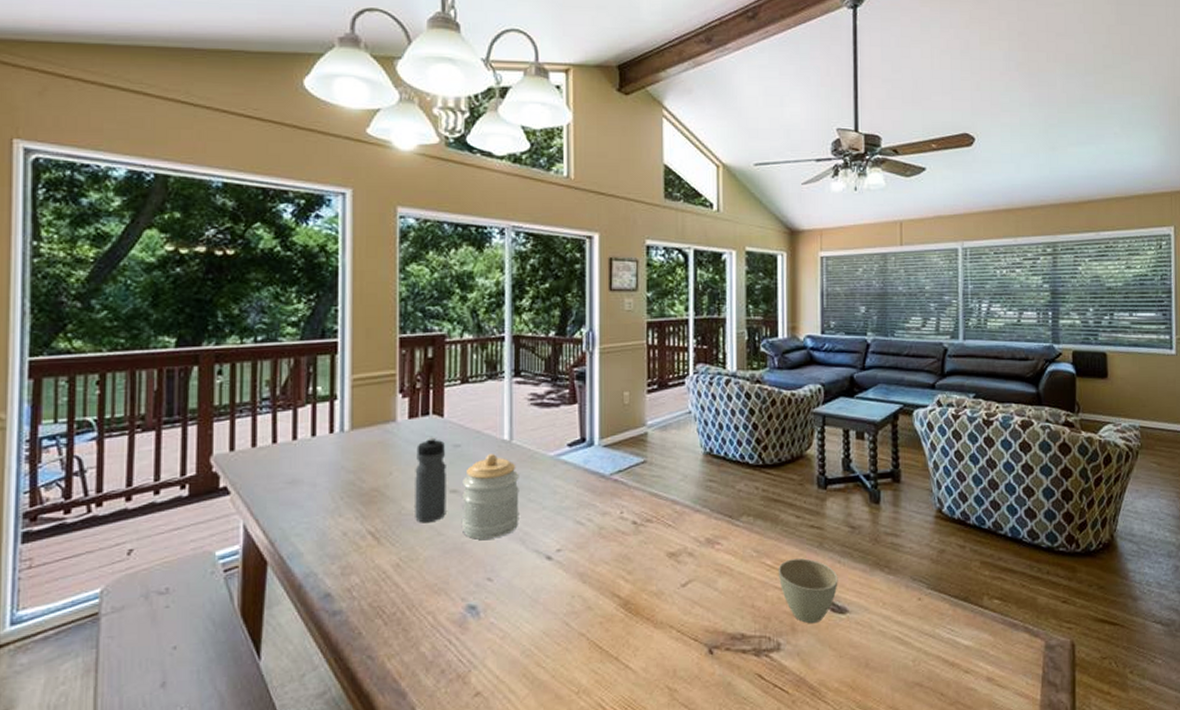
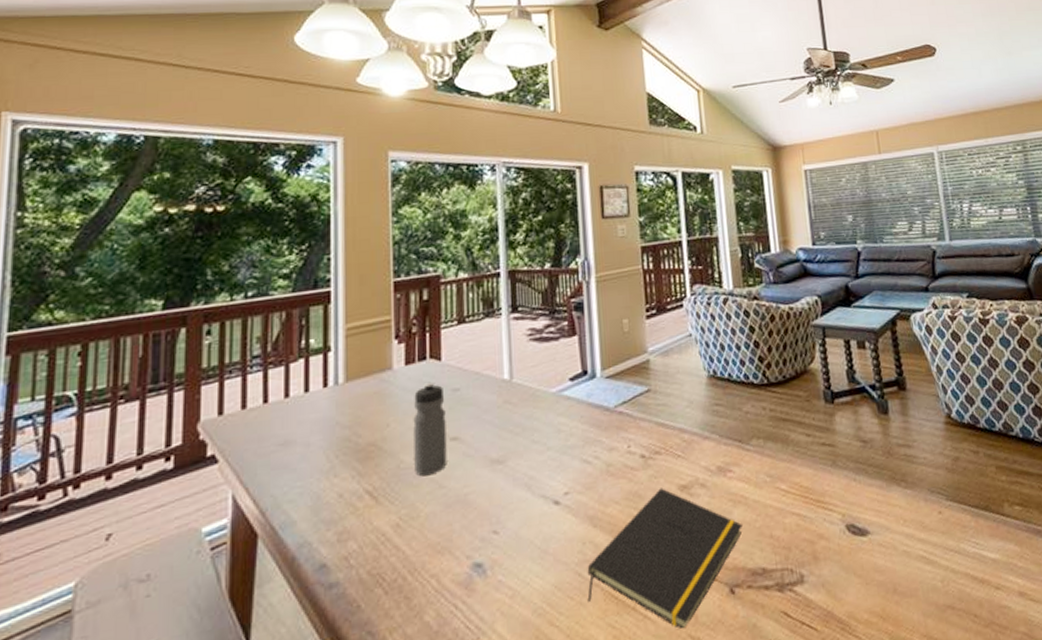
jar: present [462,454,519,540] -> none [463,395,524,490]
notepad: none [573,553,726,681] -> present [587,488,742,629]
cup: present [778,558,838,624] -> none [793,479,856,550]

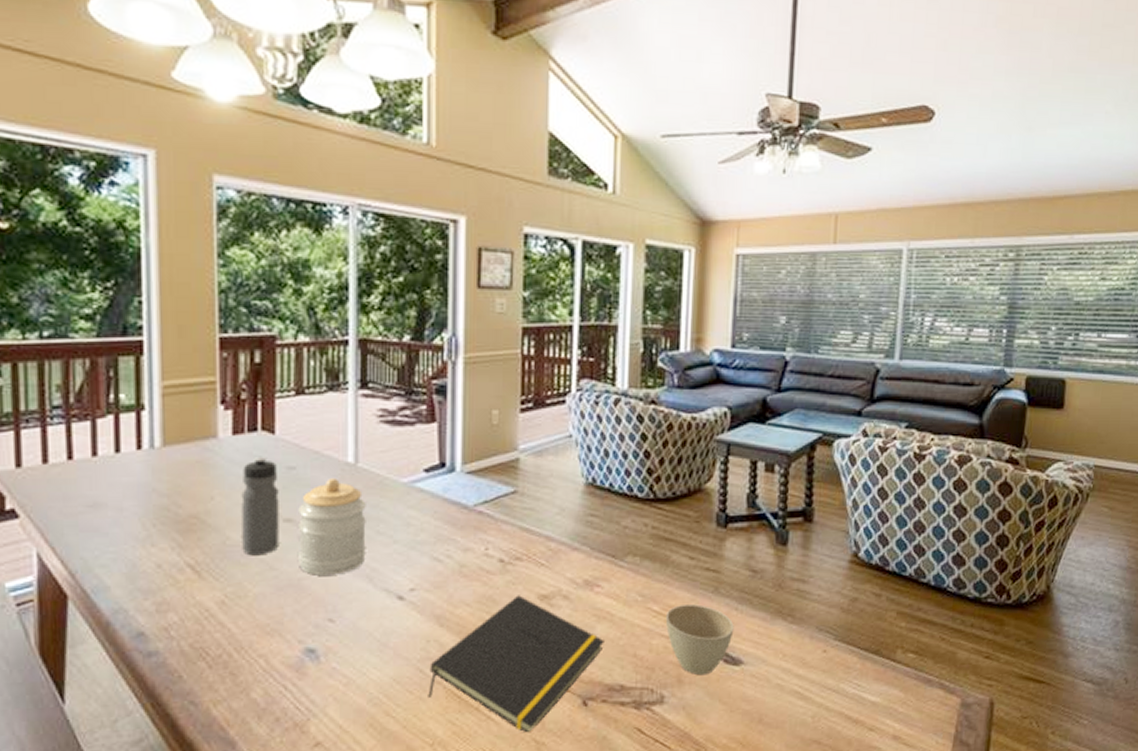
jar: none [463,395,524,490] -> present [298,479,366,576]
cup: none [793,479,856,550] -> present [665,604,734,676]

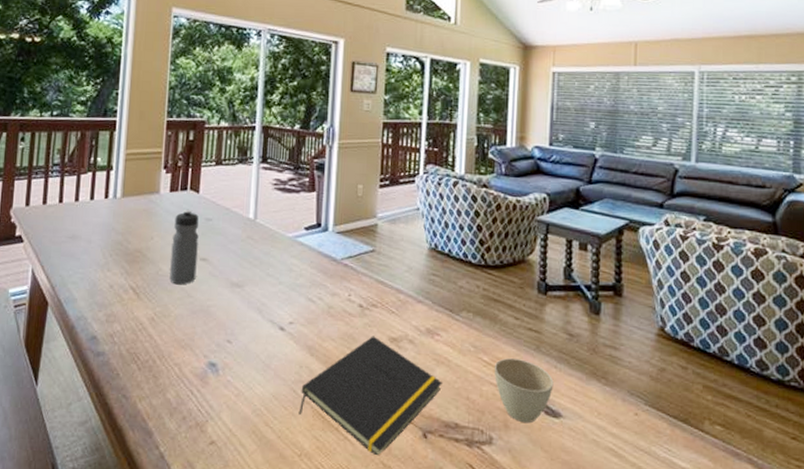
jar: present [298,479,366,576] -> none [209,230,261,306]

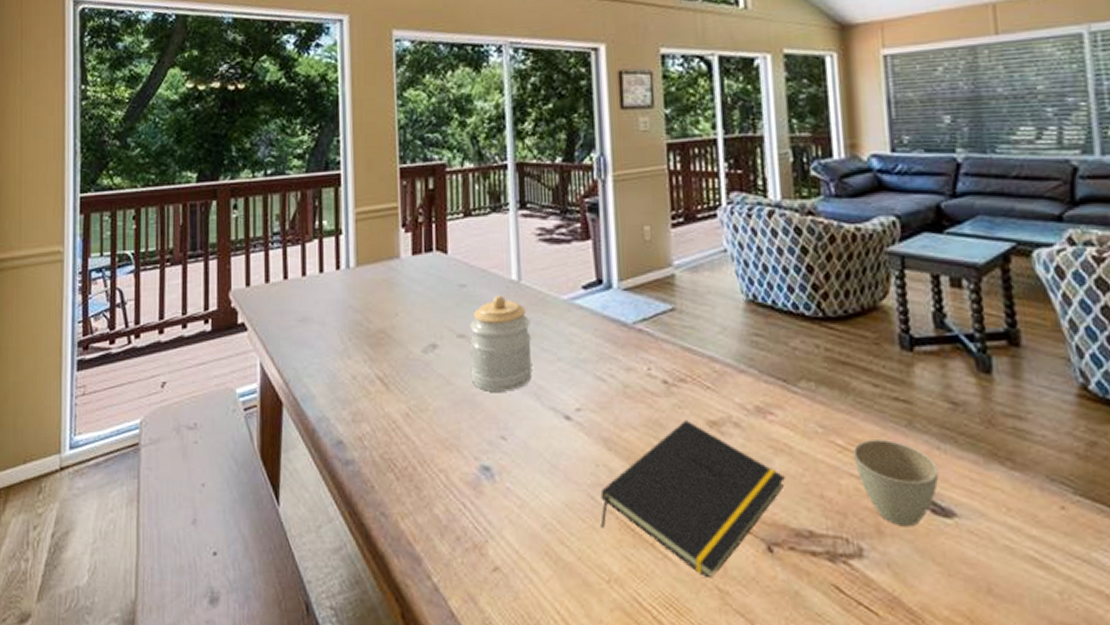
water bottle: present [170,209,199,285] -> none [421,274,455,370]
jar: none [209,230,261,306] -> present [470,296,533,392]

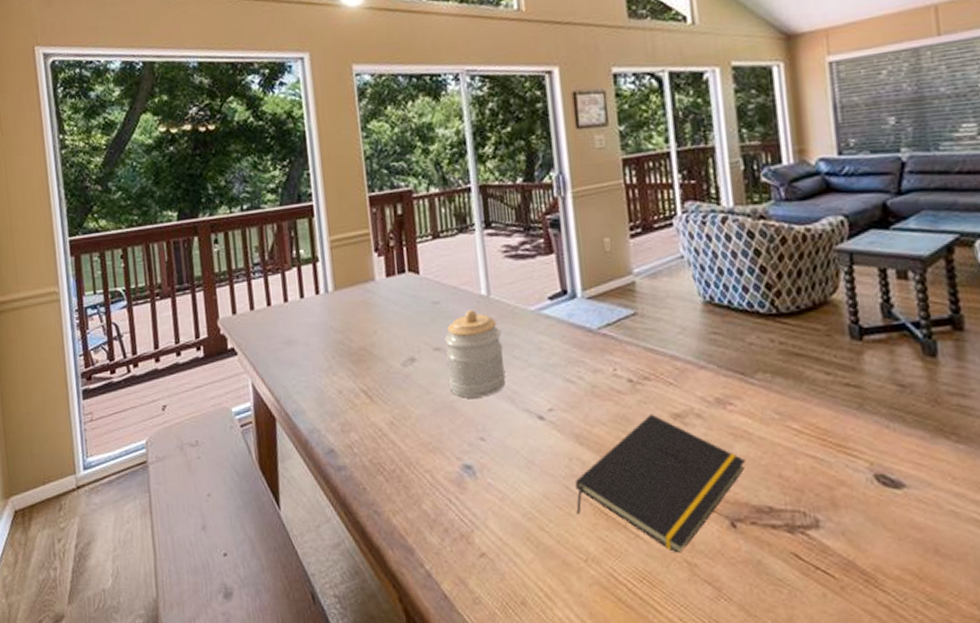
cup: present [852,440,939,527] -> none [807,422,889,499]

